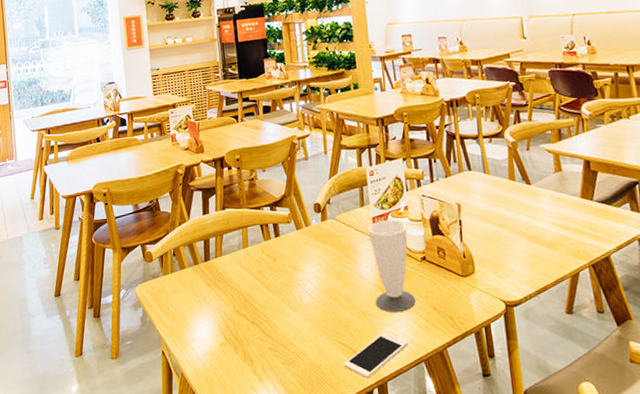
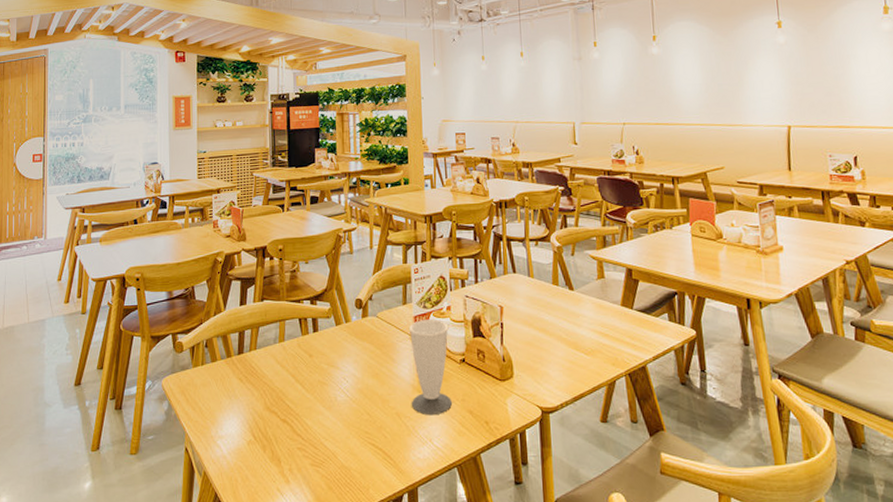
cell phone: present [343,332,409,379] -> none [374,435,443,483]

